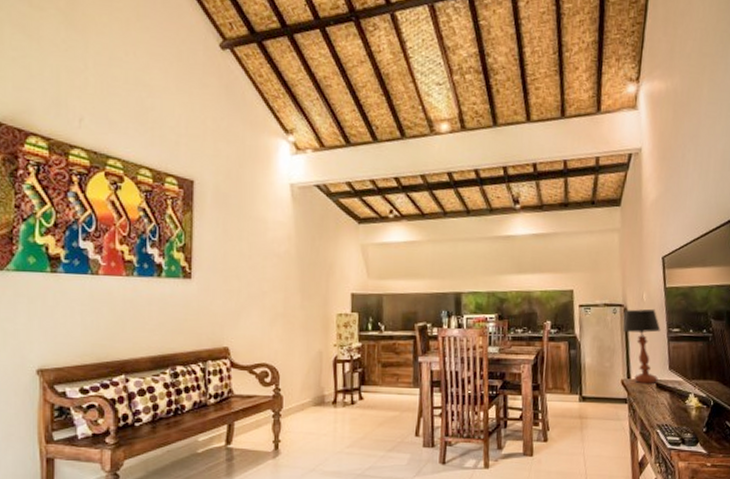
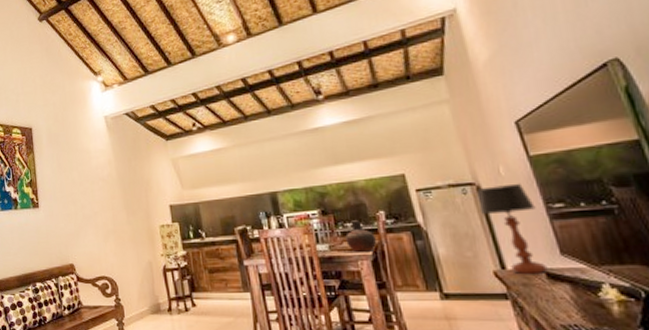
vase: none [514,327,540,356] -> present [345,220,377,252]

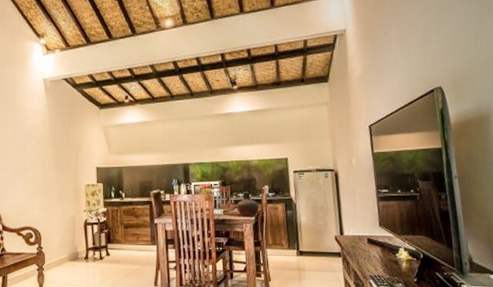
table lamp: present [478,183,548,274] -> none [335,172,370,239]

